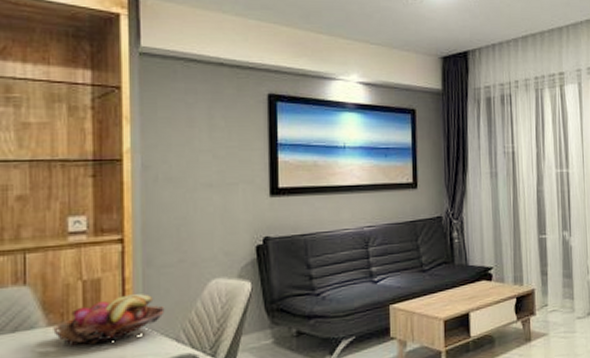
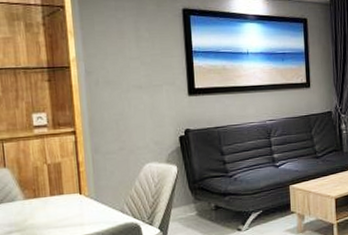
fruit basket: present [53,294,165,346] -> none [28,175,111,215]

